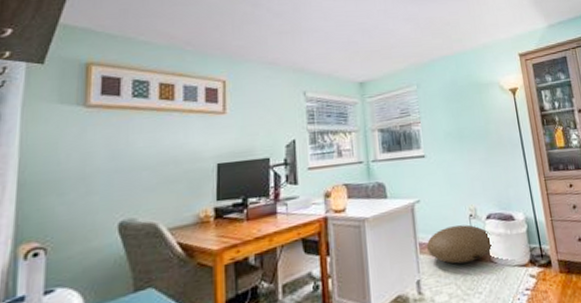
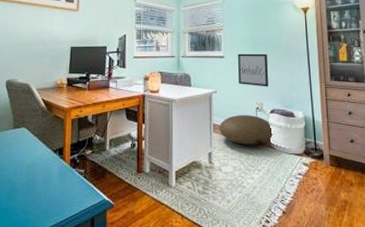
wall art: none [441,146,482,189] -> present [238,53,269,87]

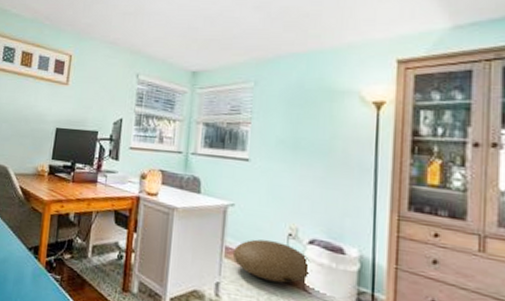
wall art: present [238,53,269,87] -> none [267,157,314,208]

